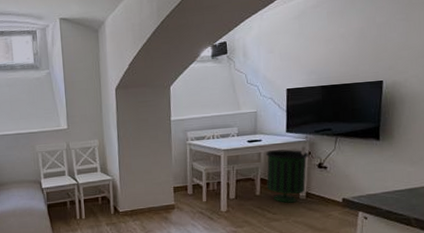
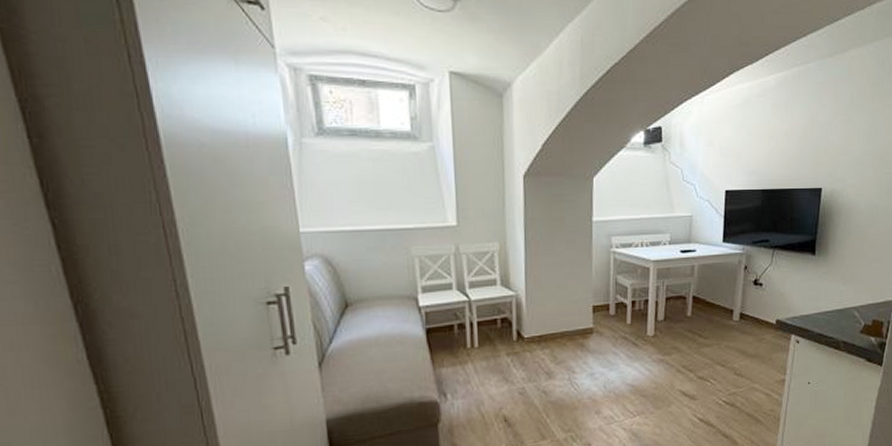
trash can: present [266,149,309,203] -> none [699,262,745,326]

